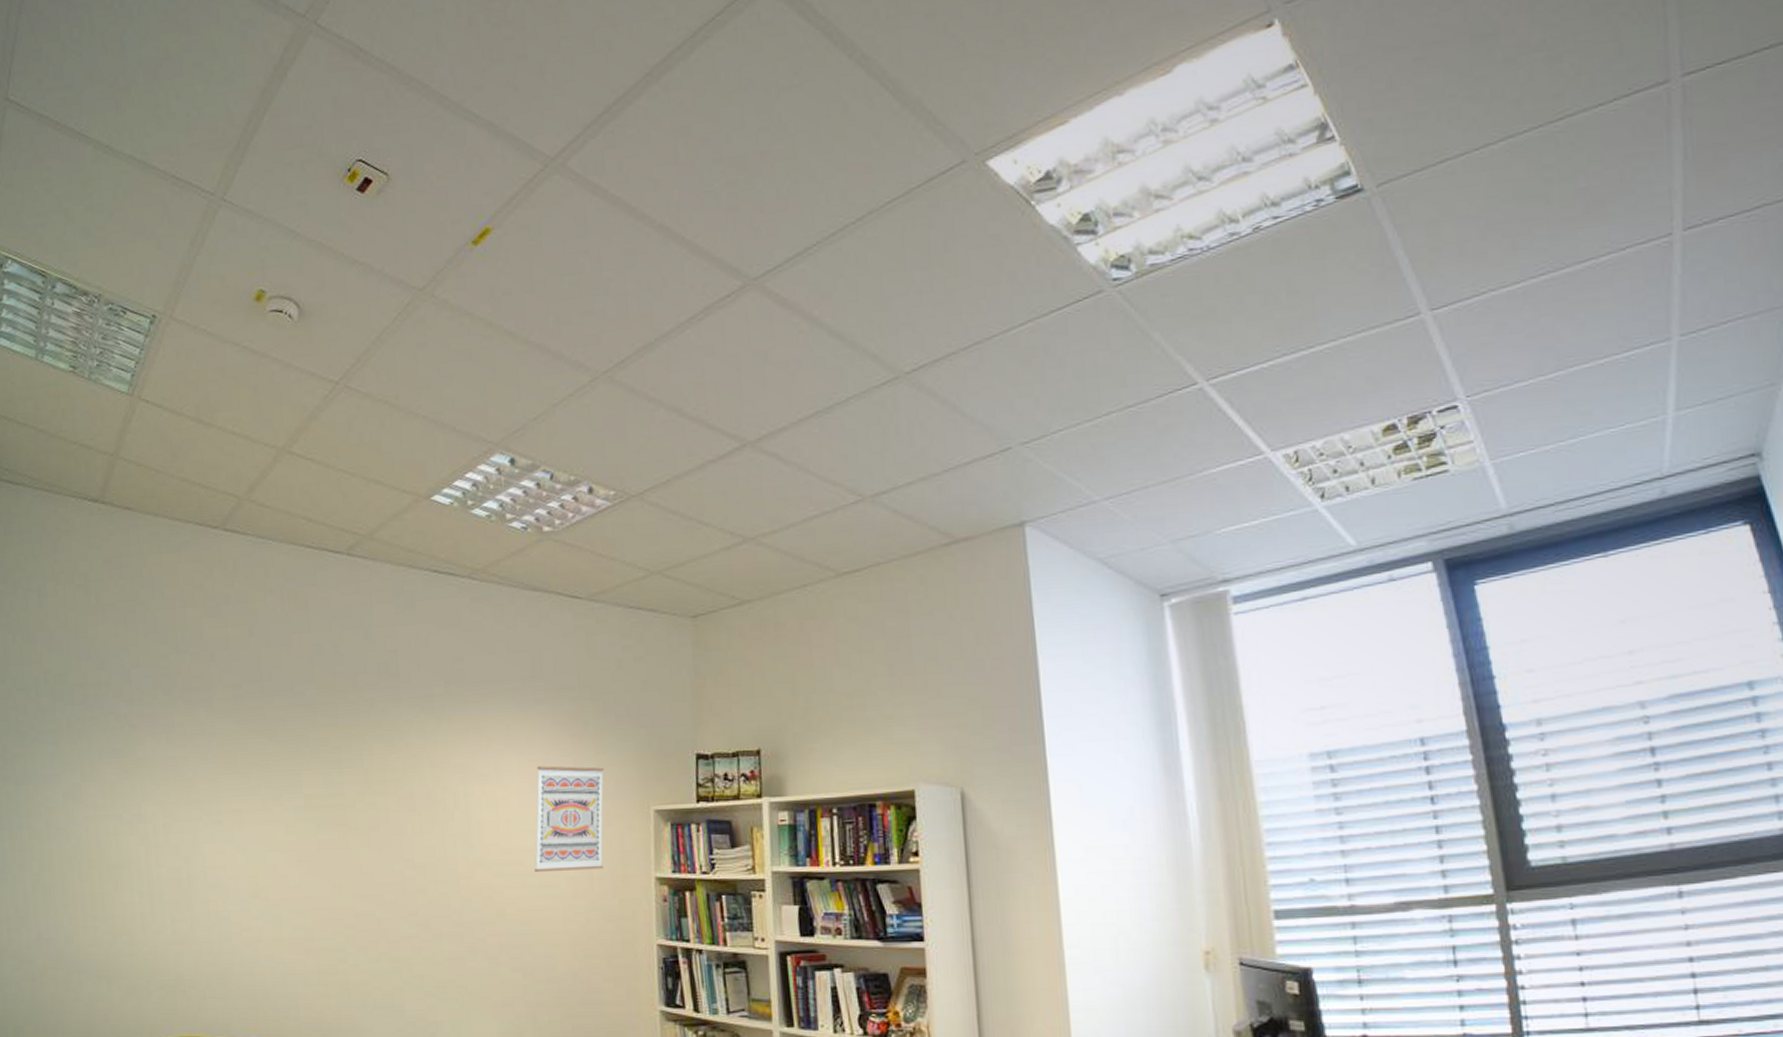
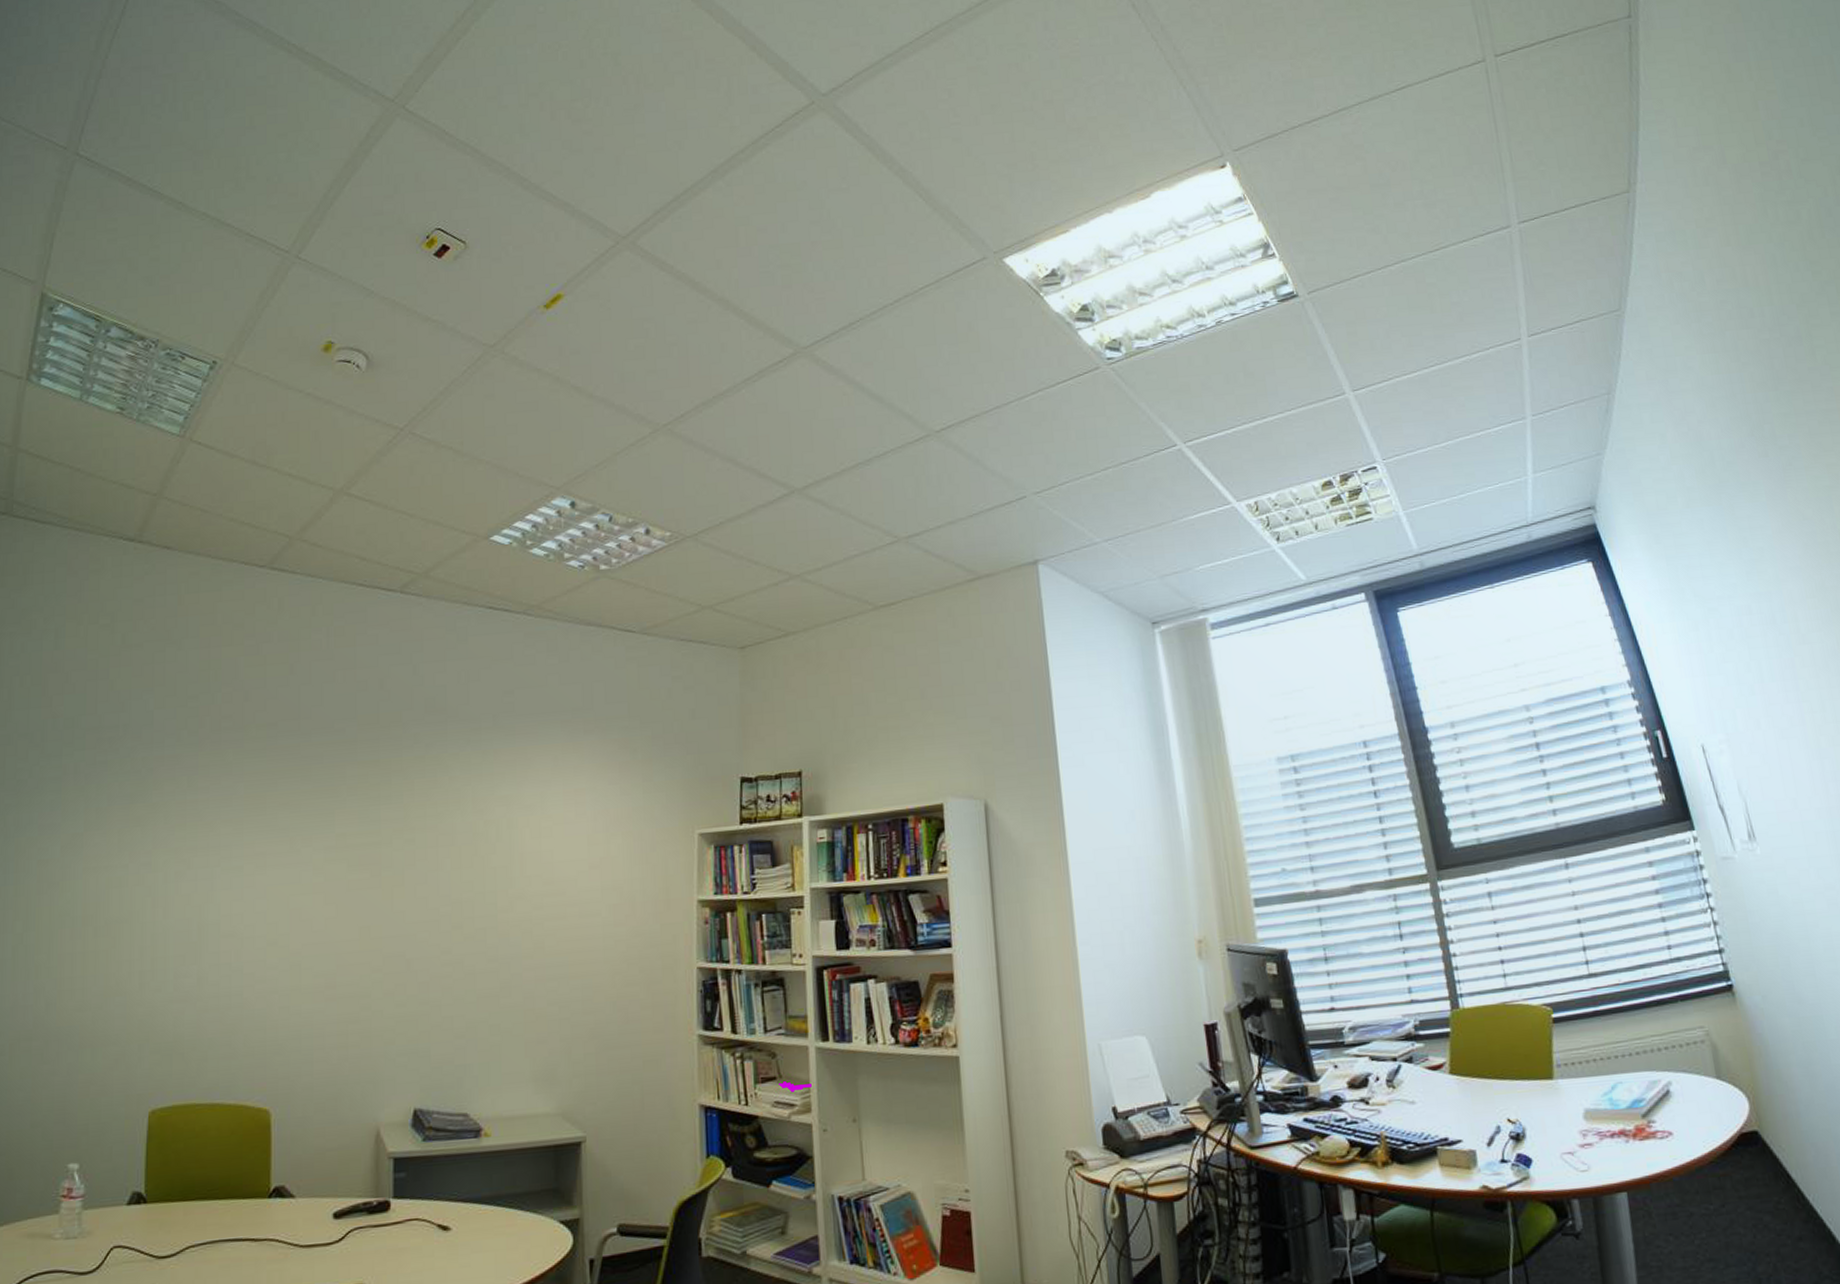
wall art: present [535,765,605,873] -> none [576,793,651,902]

